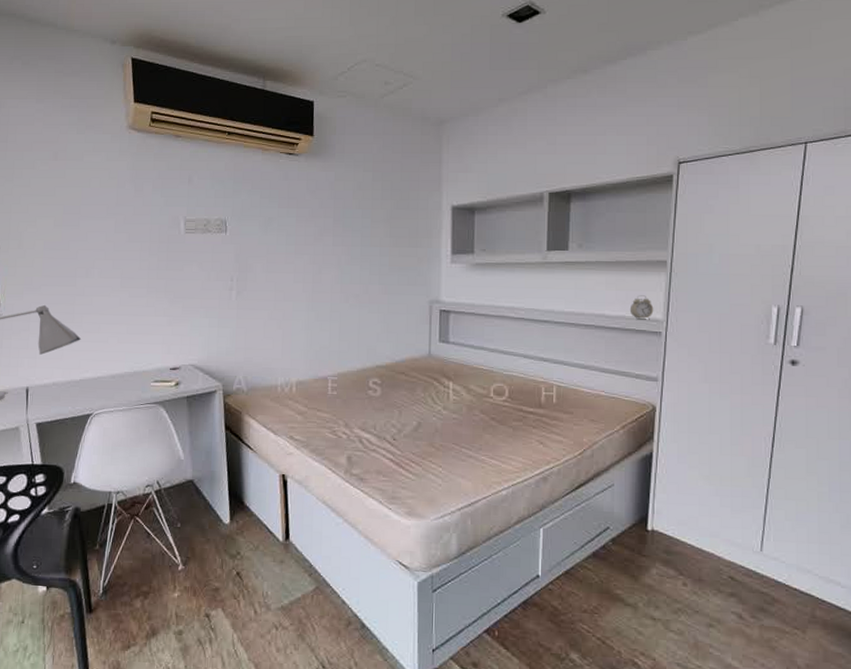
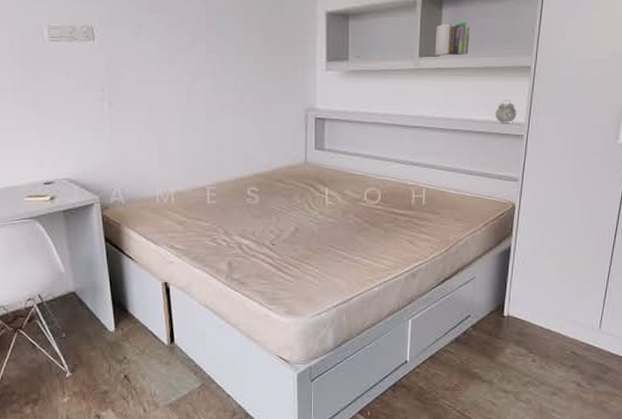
books: none [564,216,601,250] -> present [435,22,471,56]

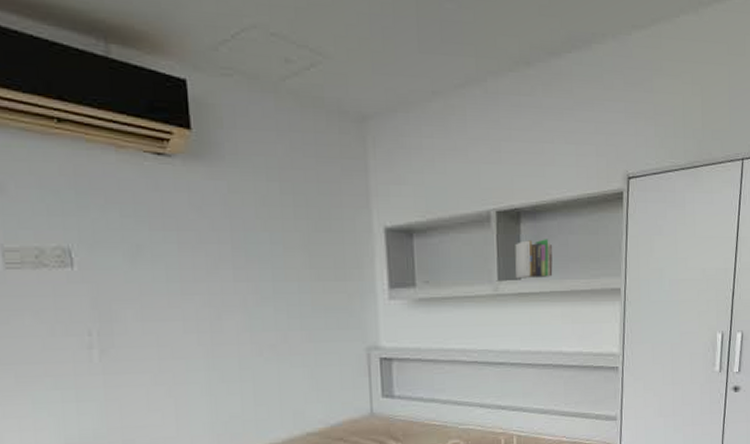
alarm clock: present [495,100,517,124] -> none [586,327,610,355]

